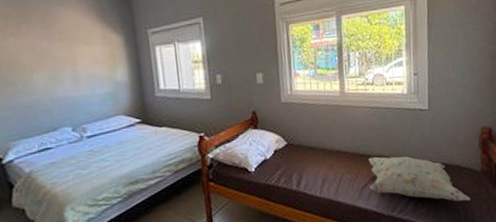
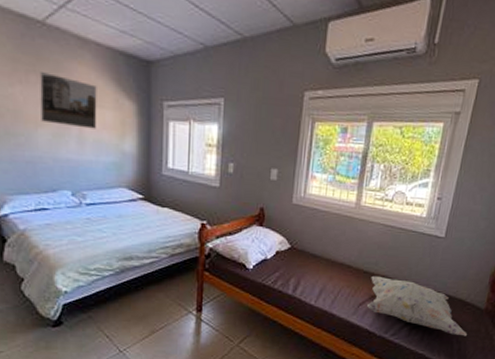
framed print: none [30,21,89,67] -> present [40,72,97,129]

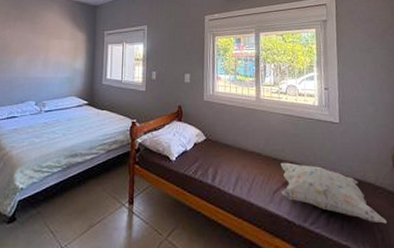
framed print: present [40,72,97,129] -> none [20,19,60,54]

